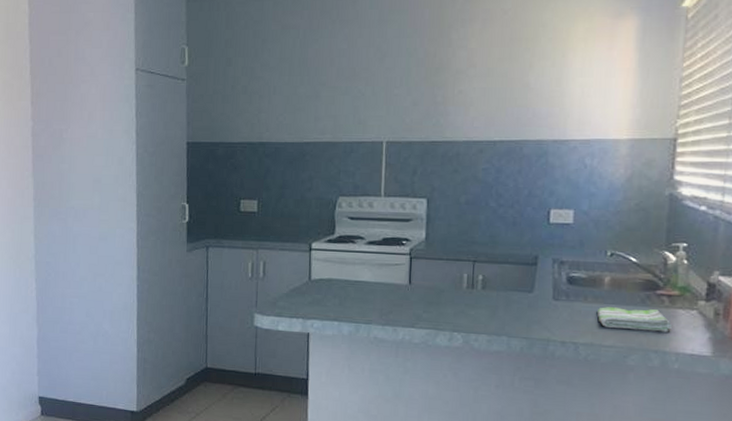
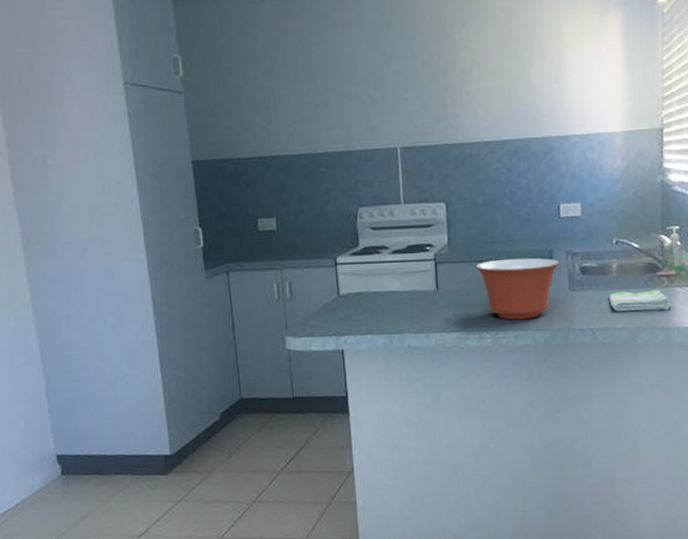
mixing bowl: none [452,260,544,325] -> present [475,258,559,320]

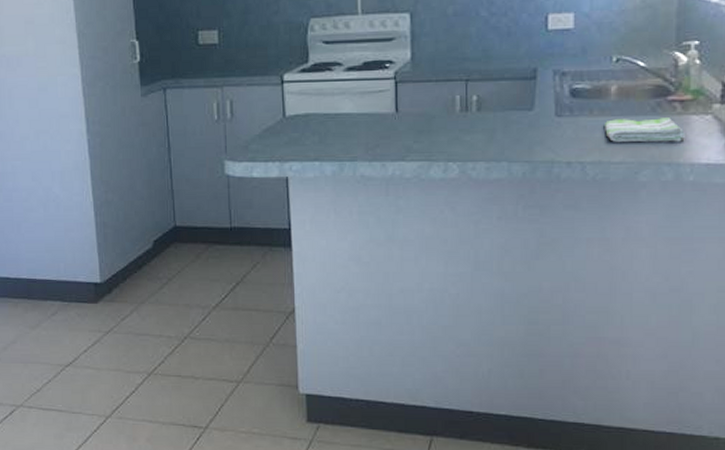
mixing bowl: present [475,258,559,320] -> none [443,77,544,149]

